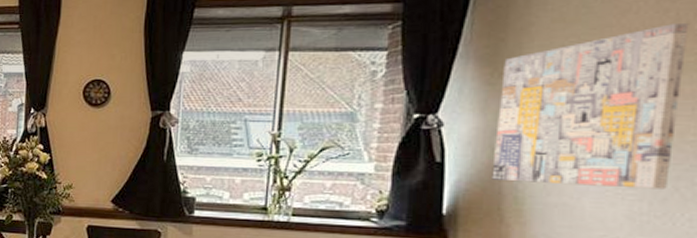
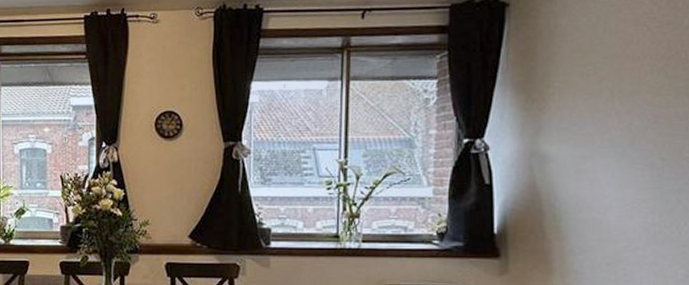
wall art: present [491,22,689,189] -> none [532,52,678,202]

